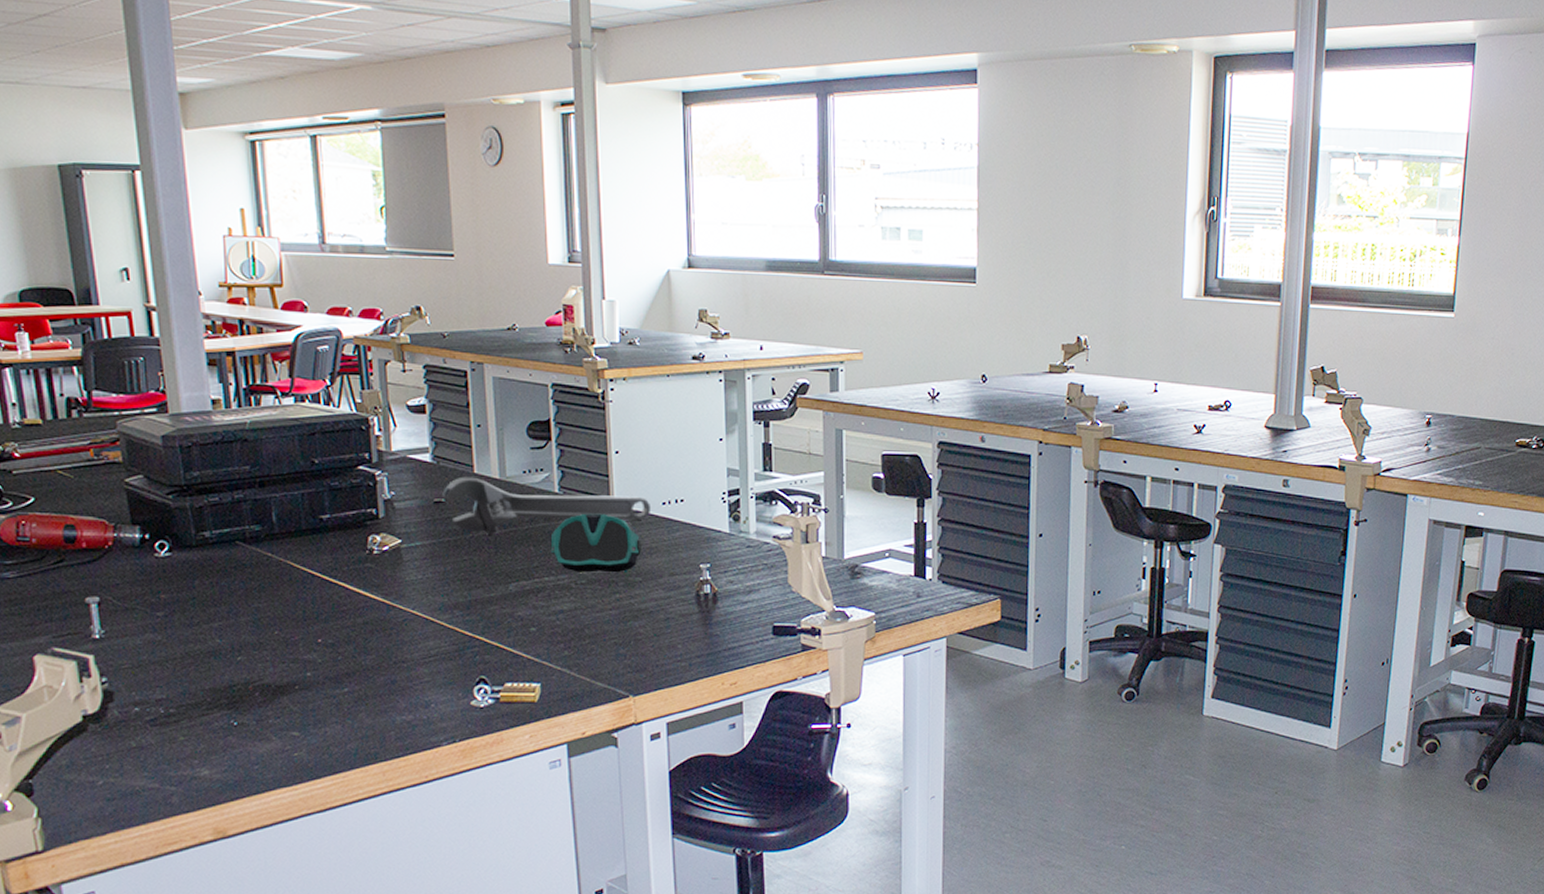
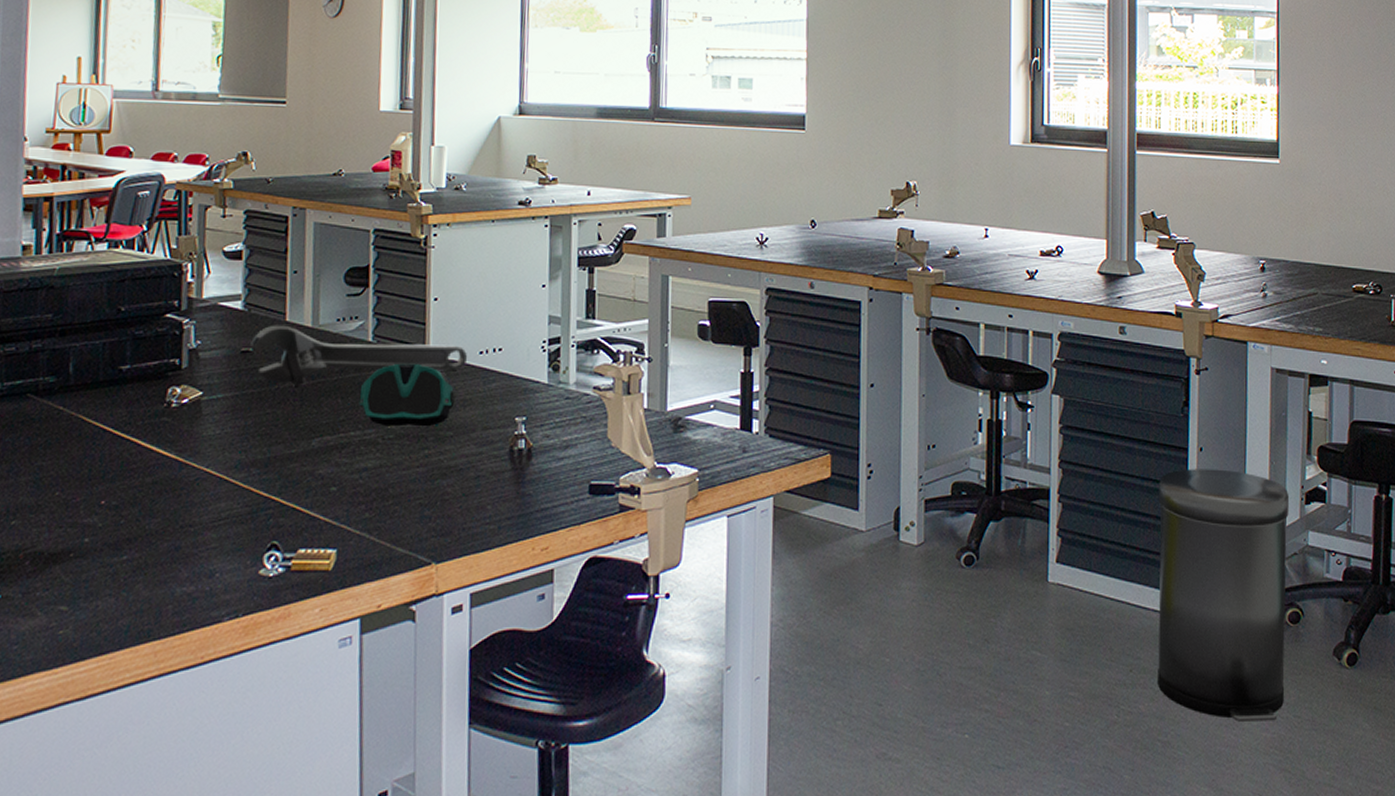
pedal bin: none [1300,614,1437,837] -> present [1158,469,1290,722]

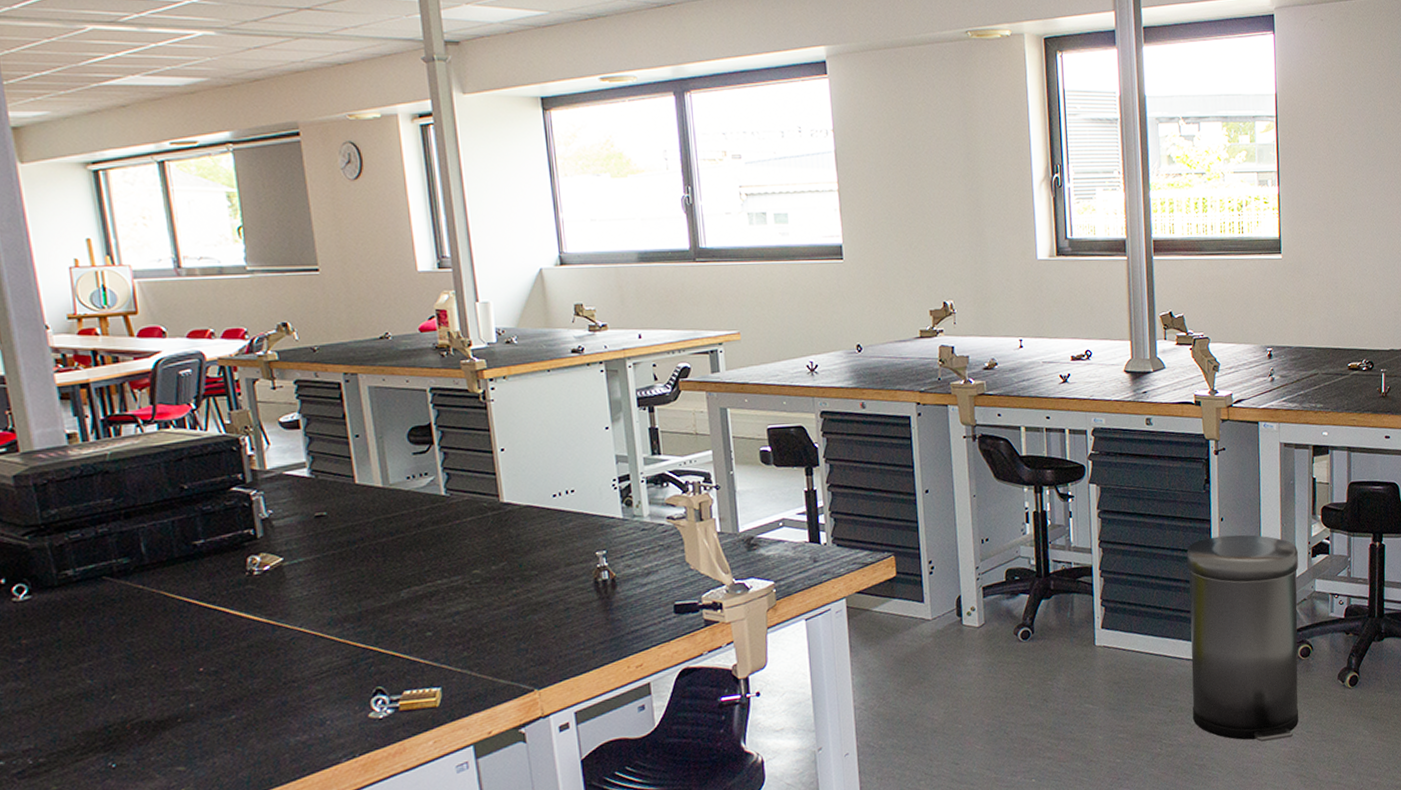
adjustable wrench: present [250,325,468,386] -> none [323,487,542,544]
goggles: present [358,363,455,427] -> none [440,511,535,573]

